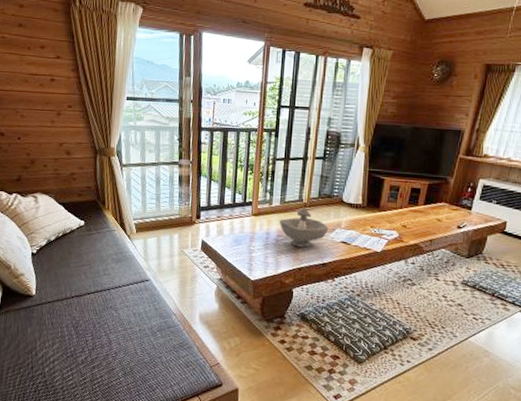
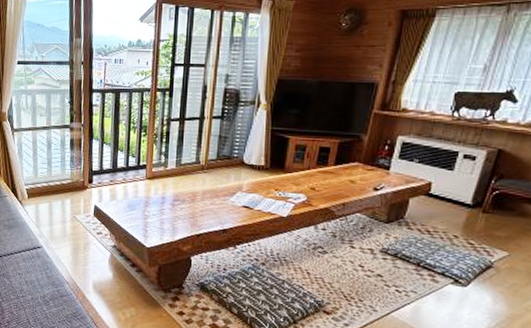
decorative bowl: present [279,207,328,248] -> none [175,170,228,213]

